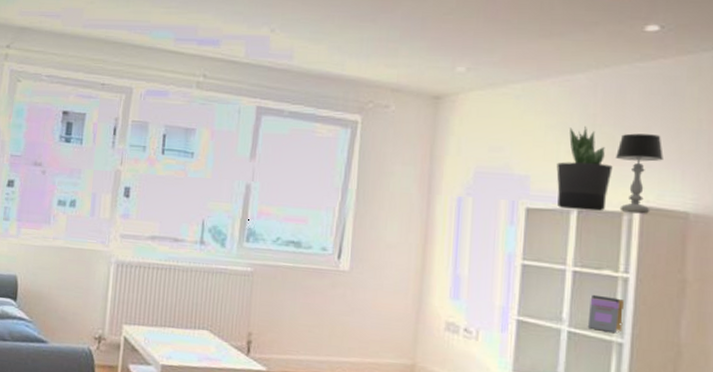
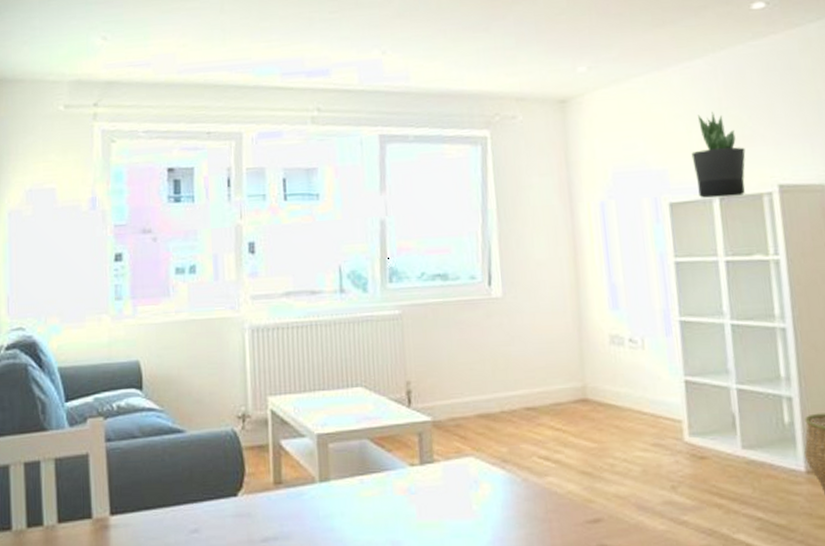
books: present [587,294,624,334] -> none [746,281,783,319]
table lamp: present [616,133,663,214] -> none [746,110,791,194]

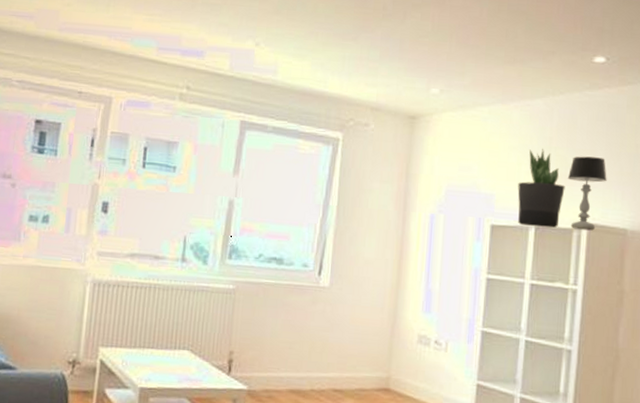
table lamp: none [746,110,791,194] -> present [568,156,607,231]

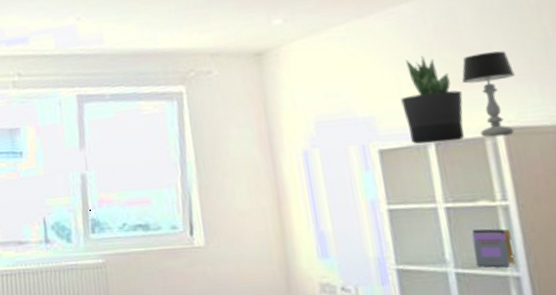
books: none [542,305,573,342] -> present [471,228,516,268]

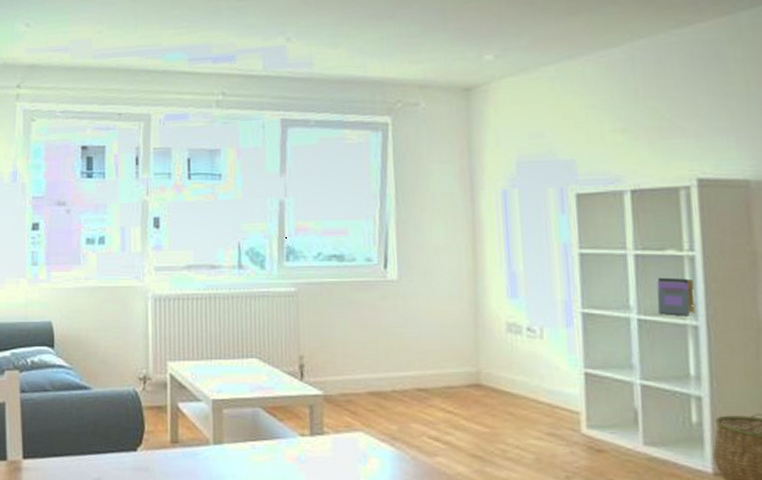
planter: present [400,55,464,145] -> none [602,101,662,191]
table lamp: present [462,51,515,137] -> none [664,102,714,187]

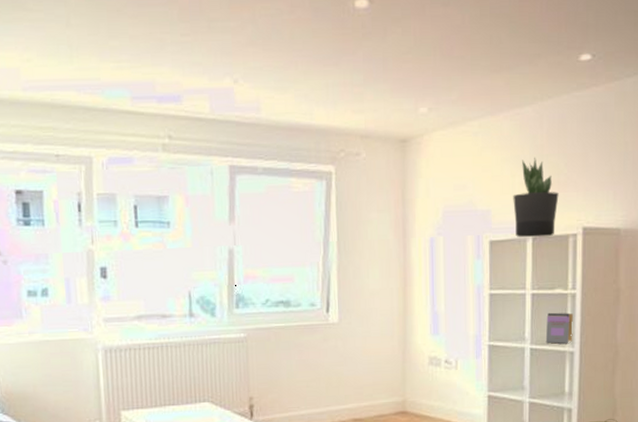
planter: none [602,101,662,191] -> present [513,157,559,238]

